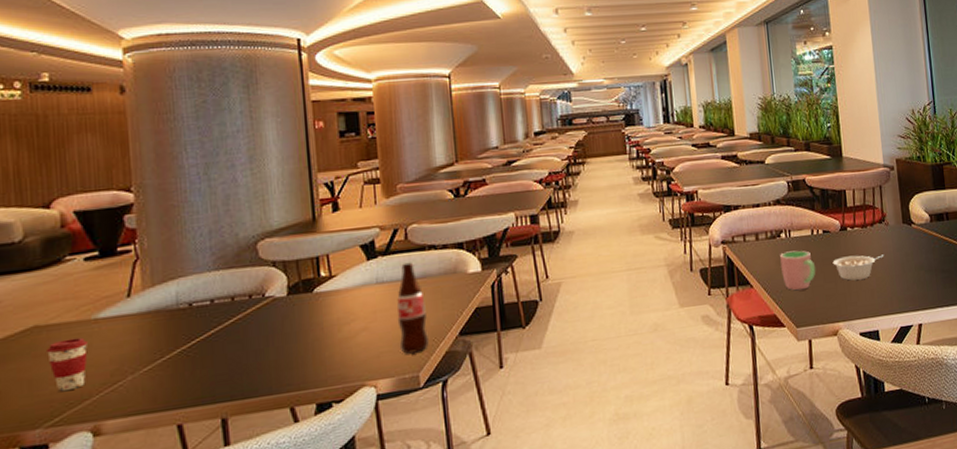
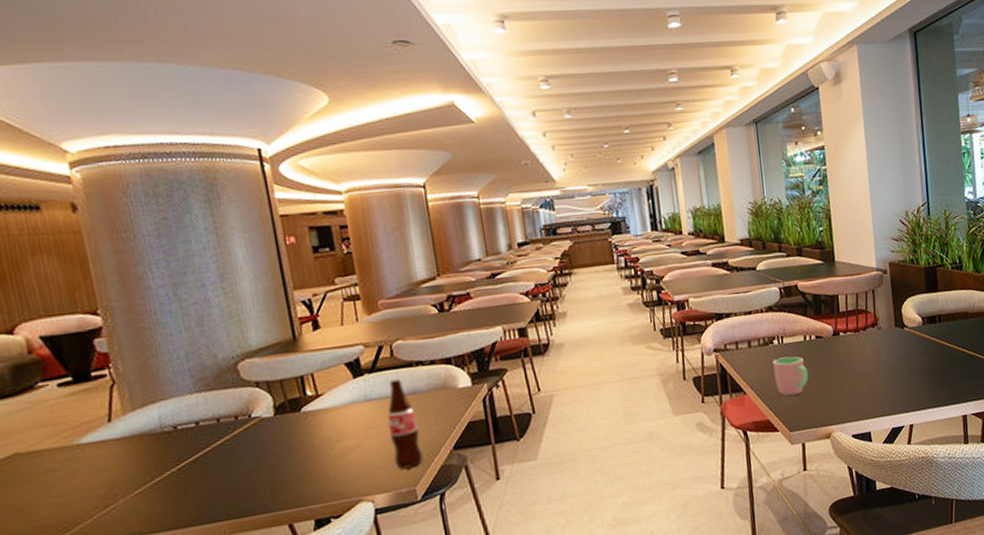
coffee cup: present [47,337,88,392] -> none [31,463,76,517]
legume: present [832,254,883,281] -> none [825,358,876,385]

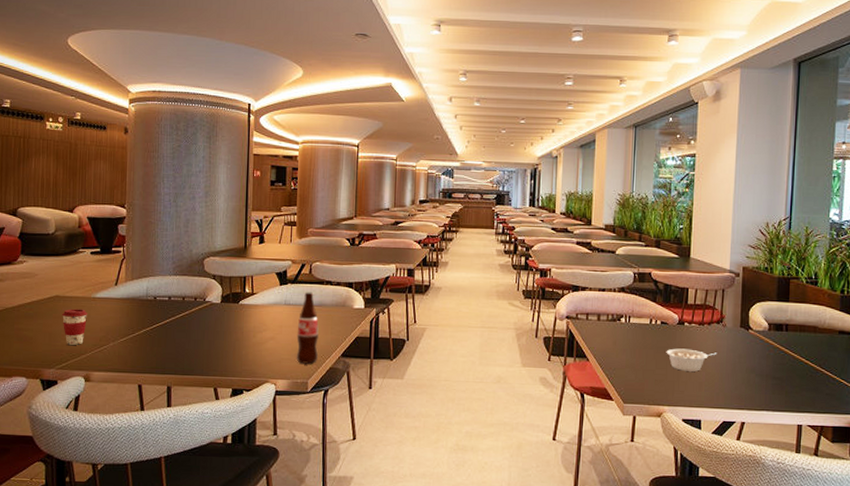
coffee cup: none [31,463,76,517] -> present [62,308,87,346]
cup: present [773,356,809,396] -> none [617,335,650,371]
legume: none [825,358,876,385] -> present [666,348,716,372]

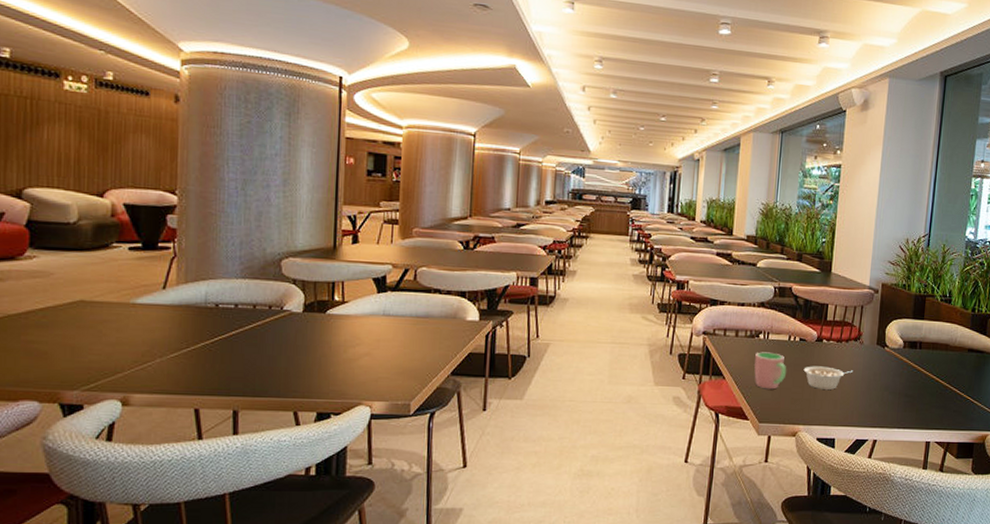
coffee cup: present [62,308,87,346] -> none [89,317,124,363]
bottle: present [296,292,319,364] -> none [396,301,425,383]
cup: none [617,335,650,371] -> present [754,352,787,390]

